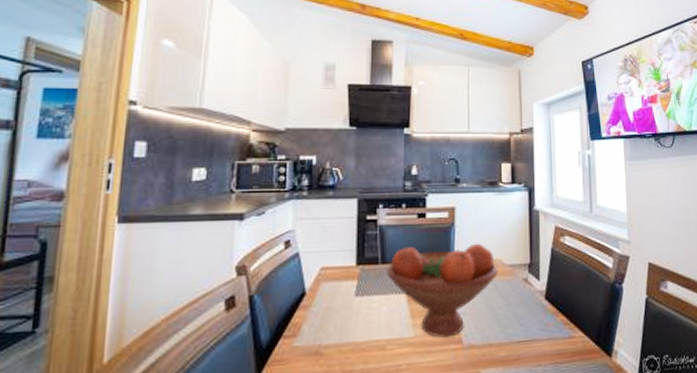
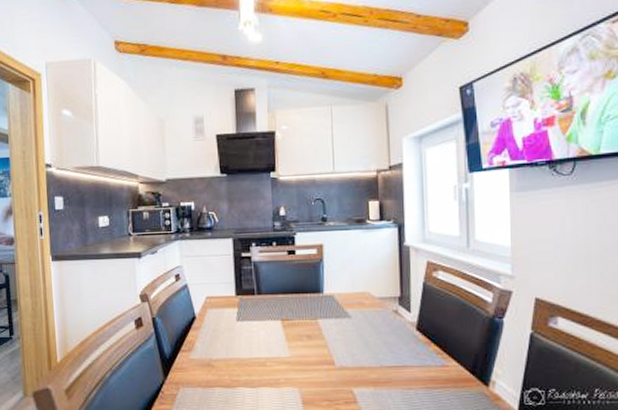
fruit bowl: present [386,243,498,338] -> none [262,277,367,359]

